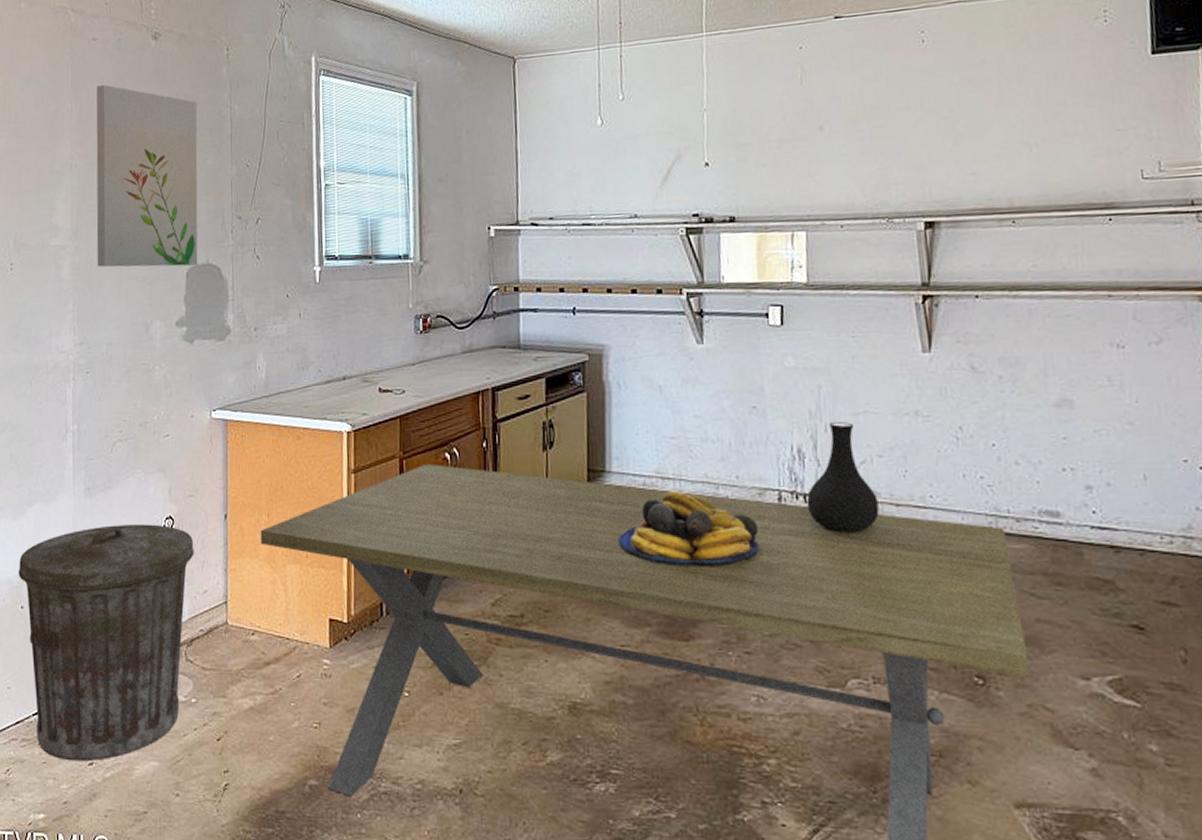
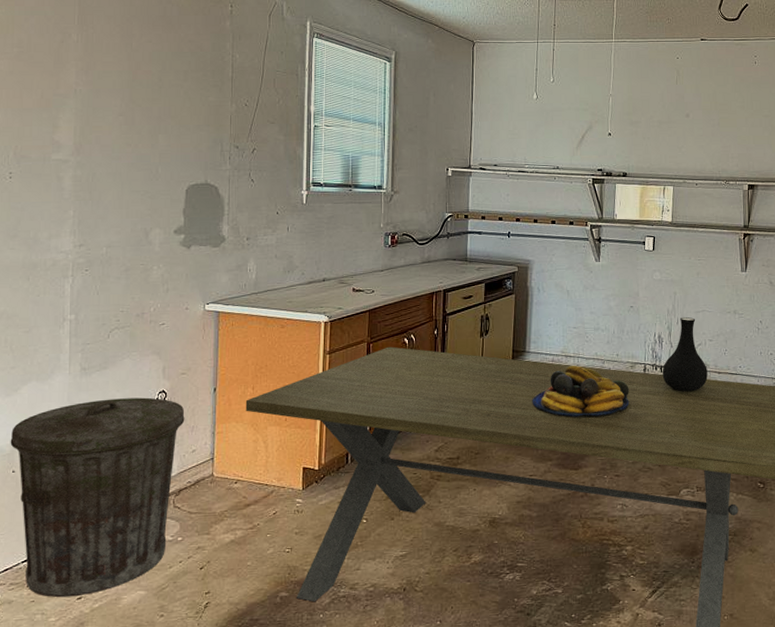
wall art: present [96,85,198,268] -> none [99,23,202,185]

